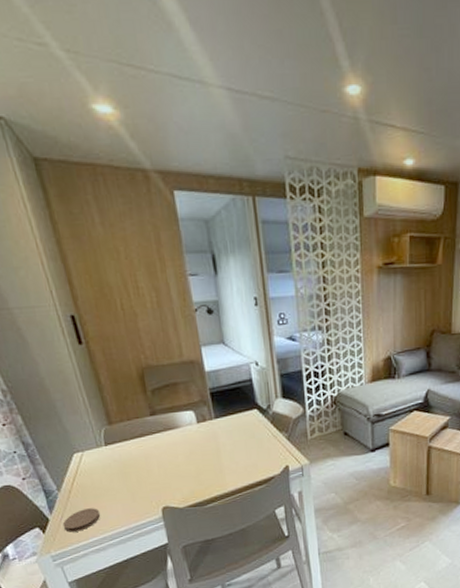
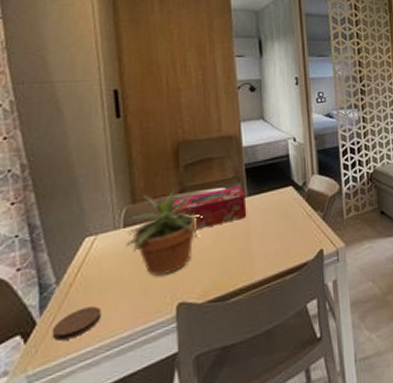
potted plant: none [107,412,176,485] -> present [126,189,204,276]
tissue box: none [145,408,216,447] -> present [172,185,247,229]

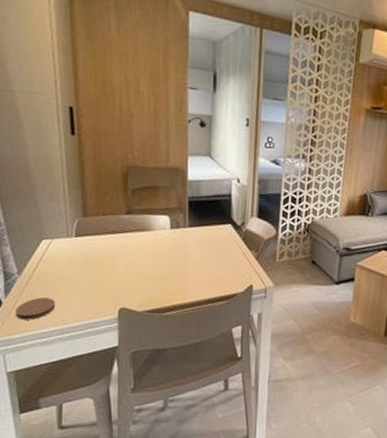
potted plant: present [126,189,204,276] -> none [77,210,147,283]
tissue box: present [172,185,247,229] -> none [119,216,187,249]

